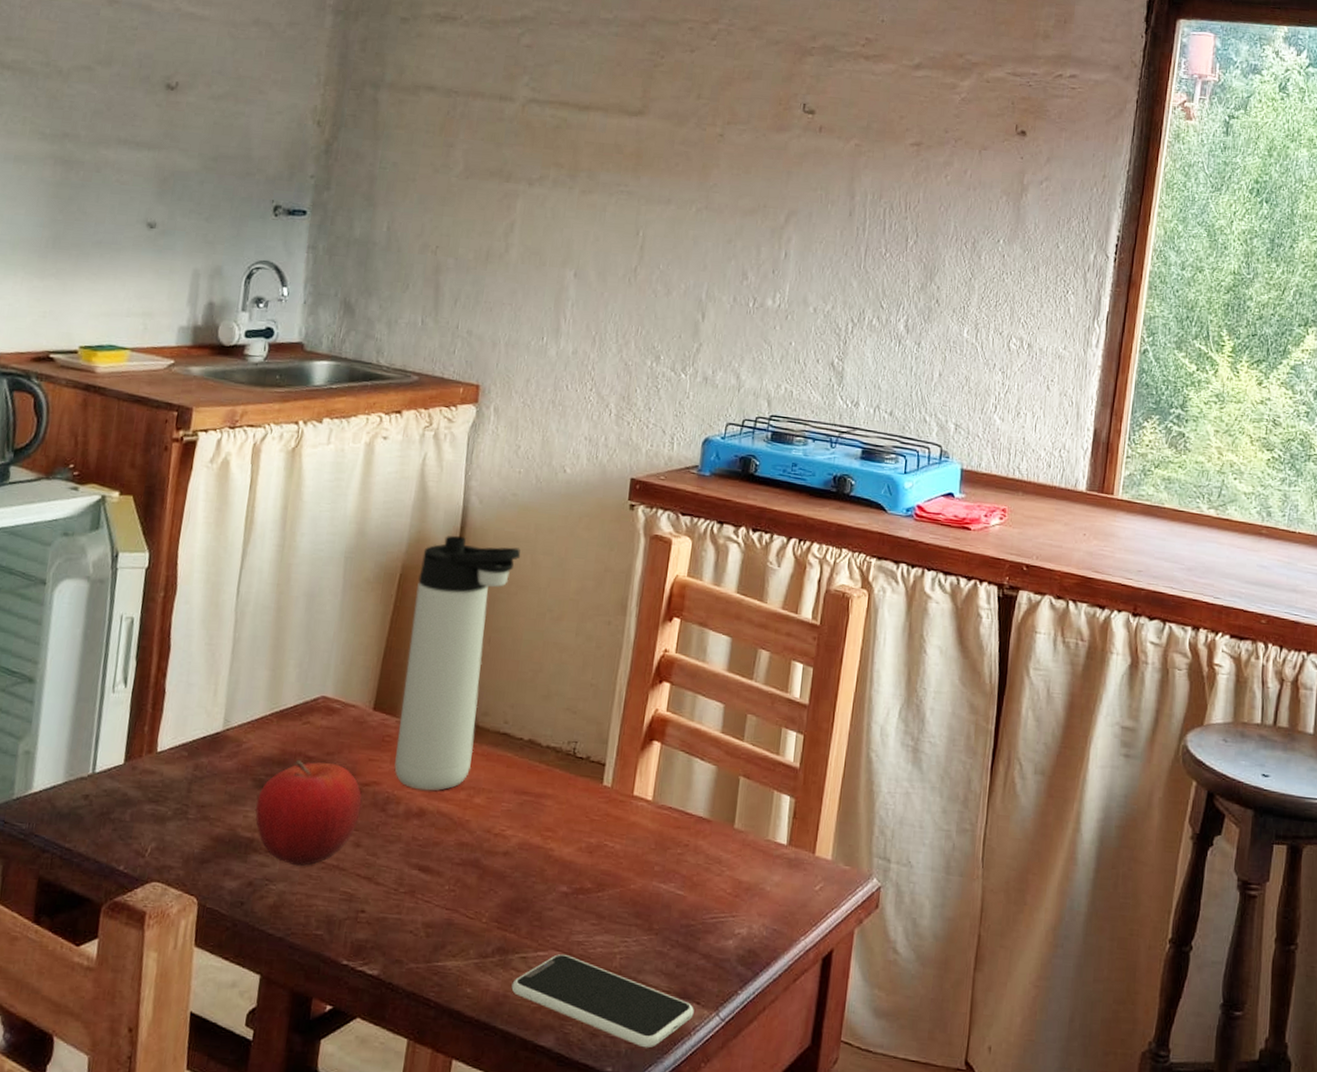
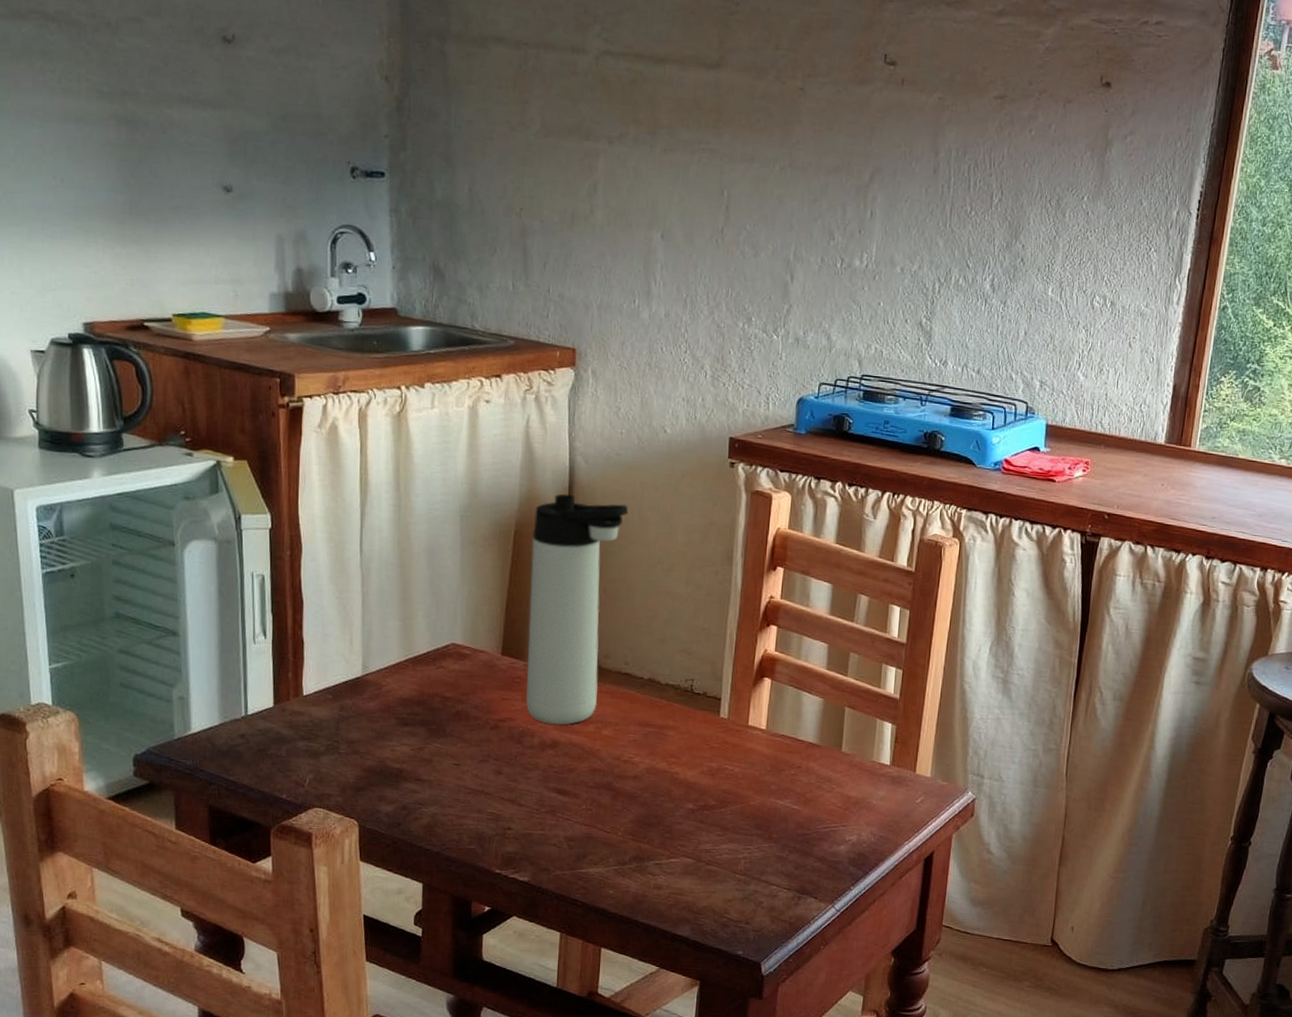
fruit: present [255,760,362,867] -> none [402,701,500,792]
smartphone: present [511,954,694,1048] -> none [649,861,812,935]

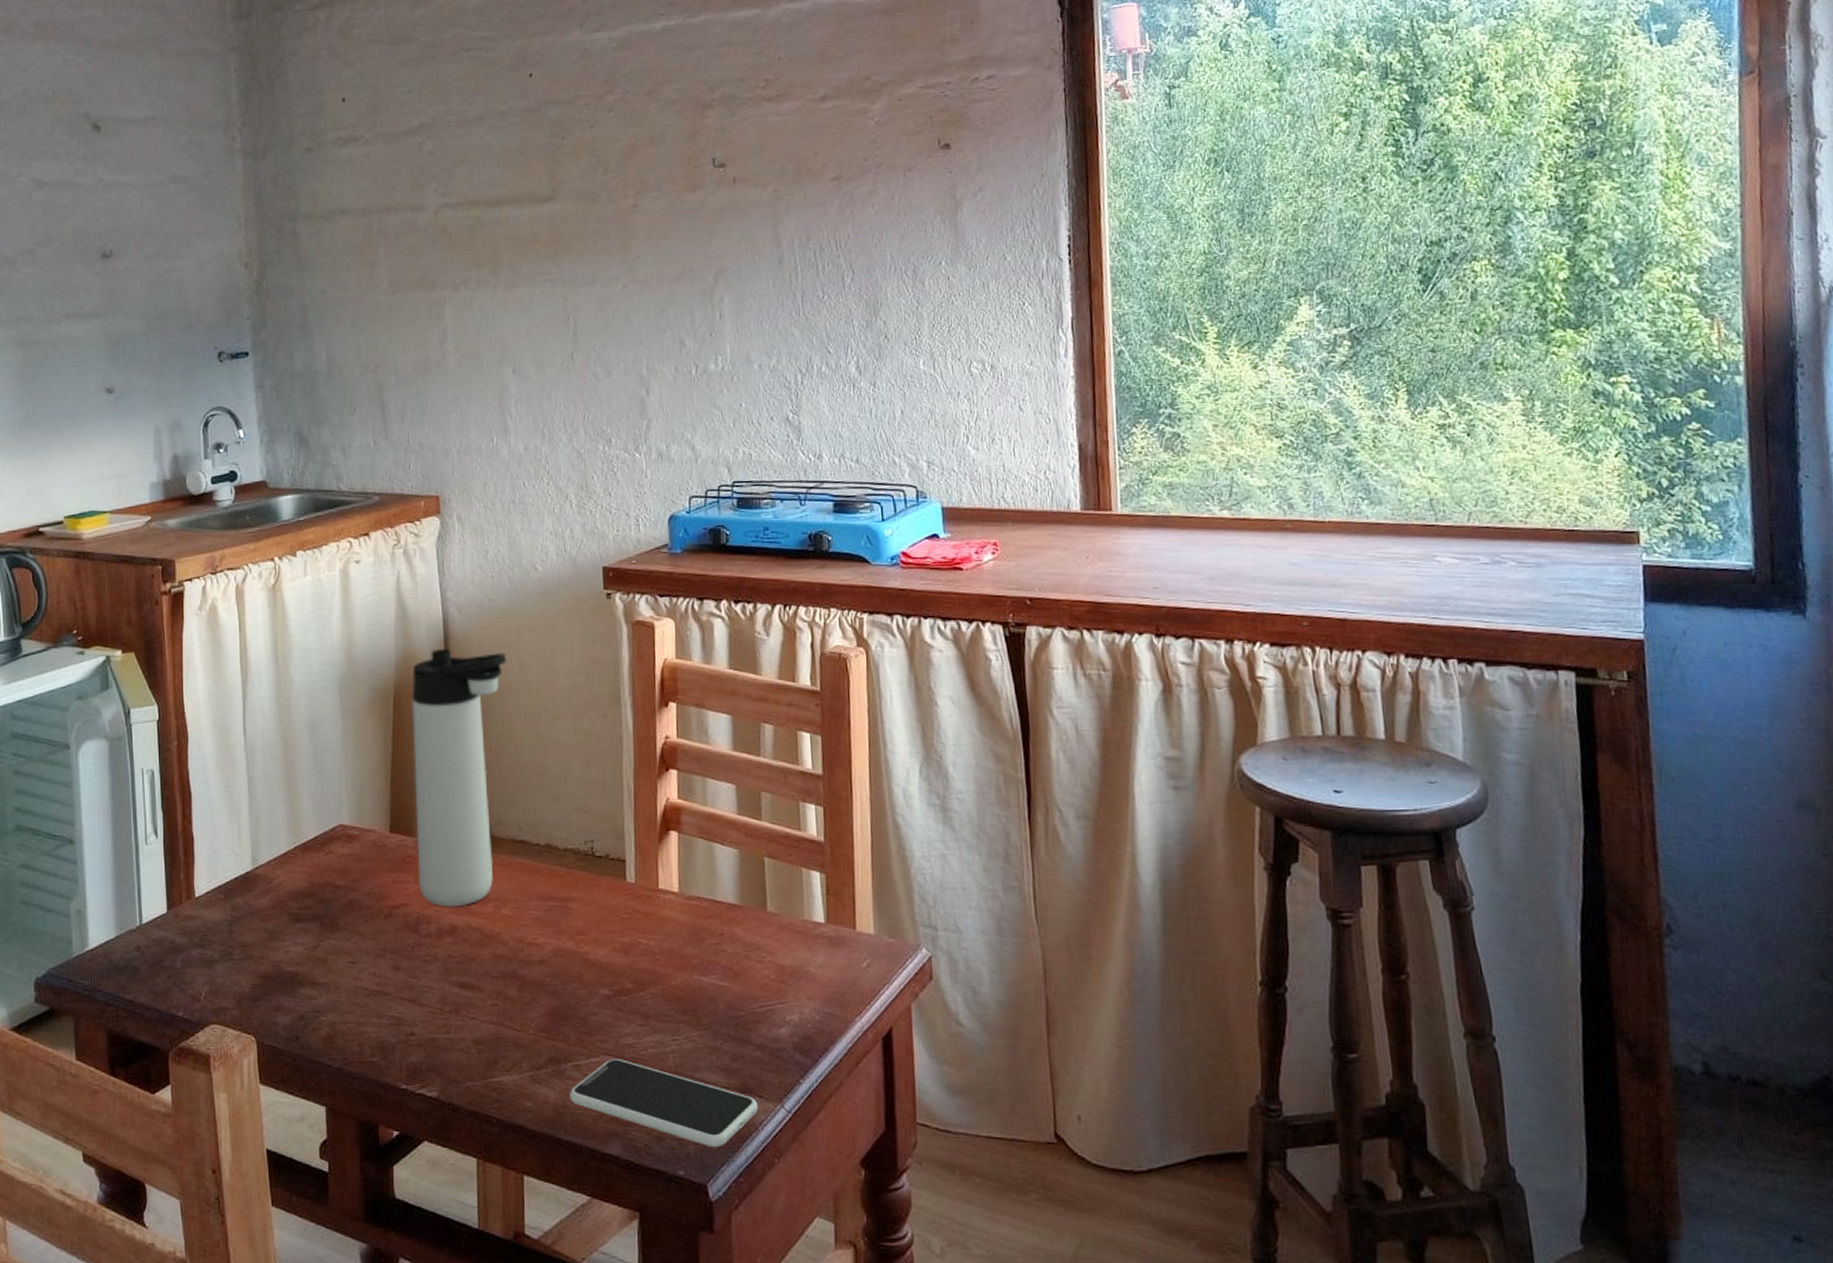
smartphone: none [649,861,812,935] -> present [569,1059,758,1148]

